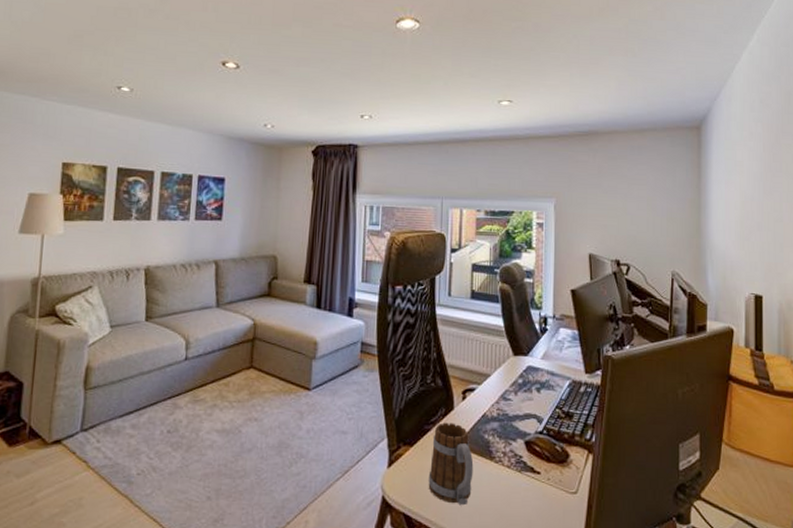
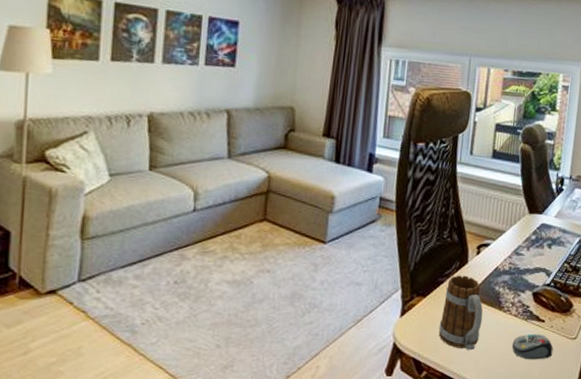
computer mouse: none [507,486,553,517] -> present [512,333,554,360]

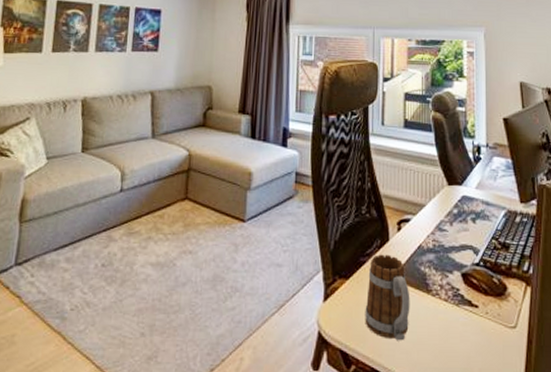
computer mouse: present [512,333,554,360] -> none [445,321,492,353]

